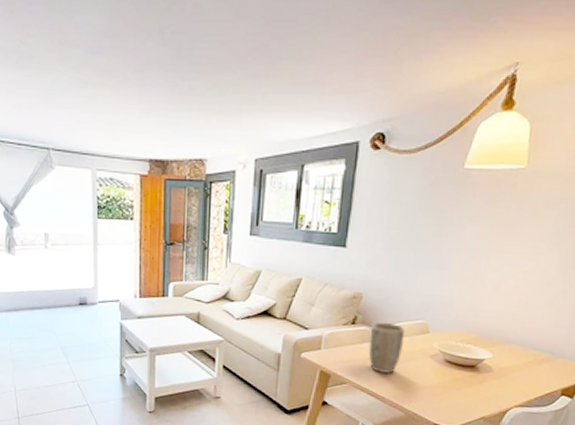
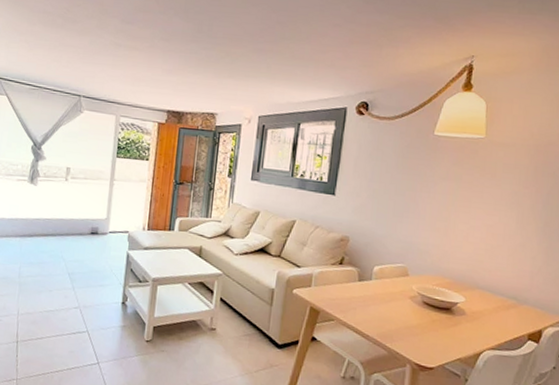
plant pot: present [368,322,406,373] -> none [354,263,388,312]

